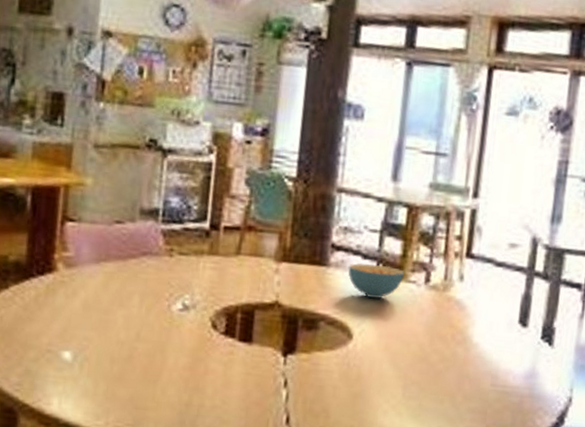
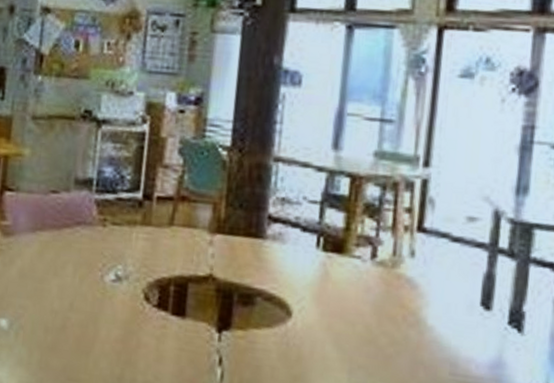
cereal bowl: present [348,263,404,299] -> none [286,236,348,274]

